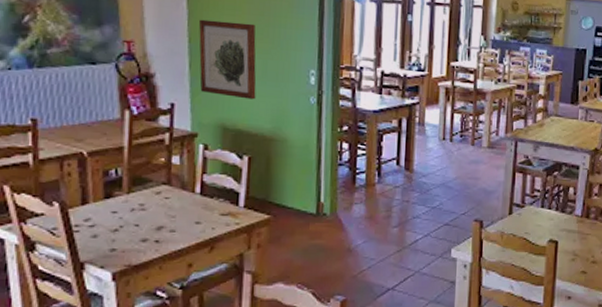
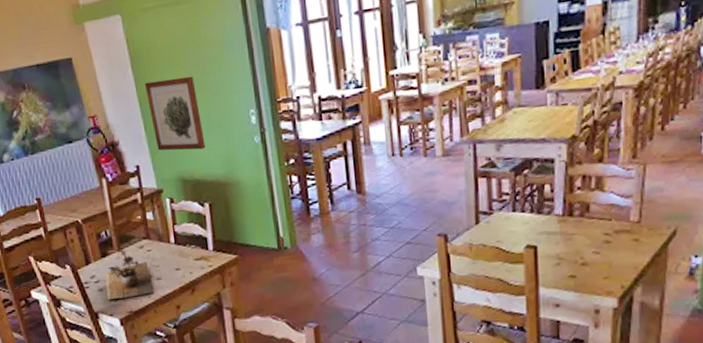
succulent plant: none [101,191,164,250] -> present [104,248,155,301]

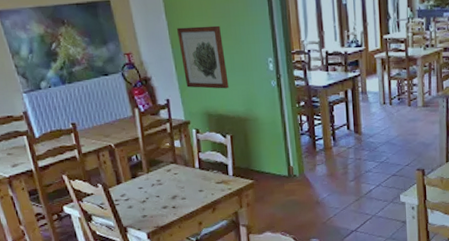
succulent plant: present [104,248,155,301] -> none [134,171,179,217]

